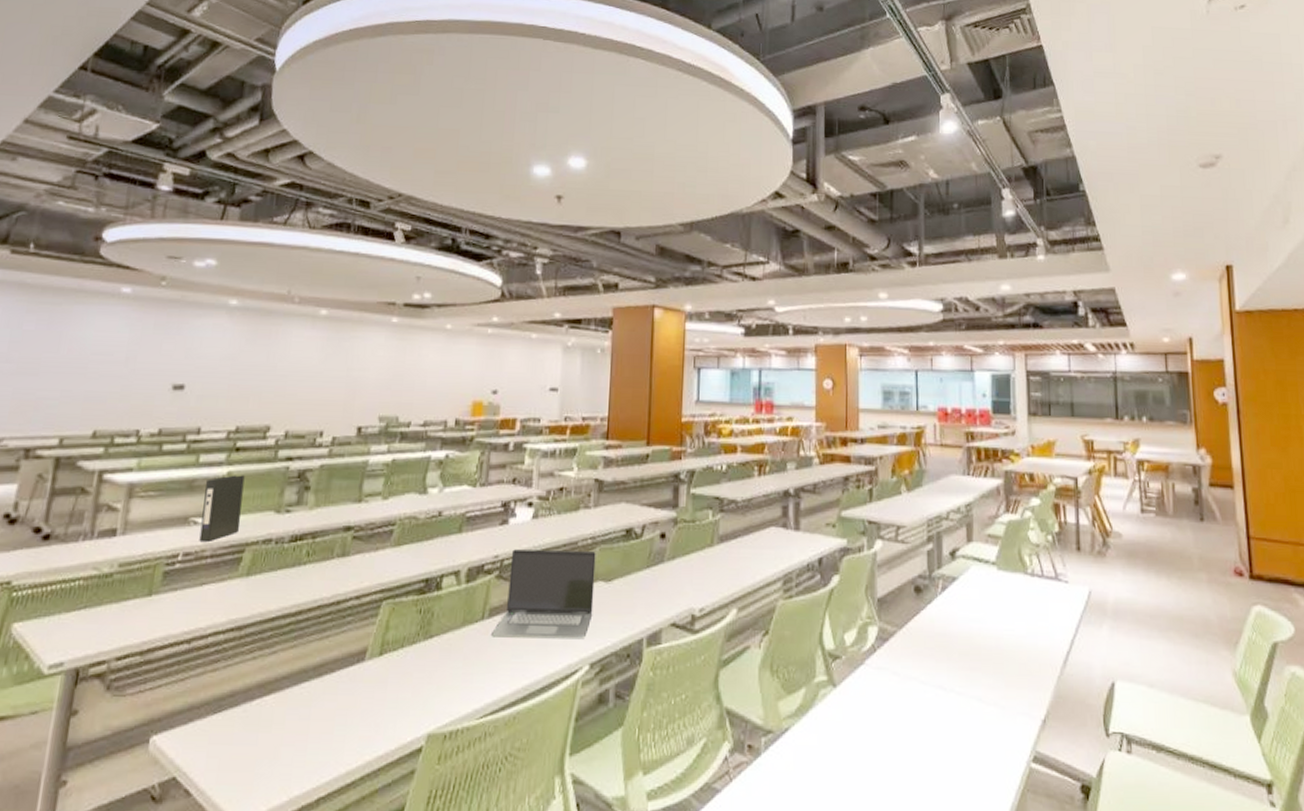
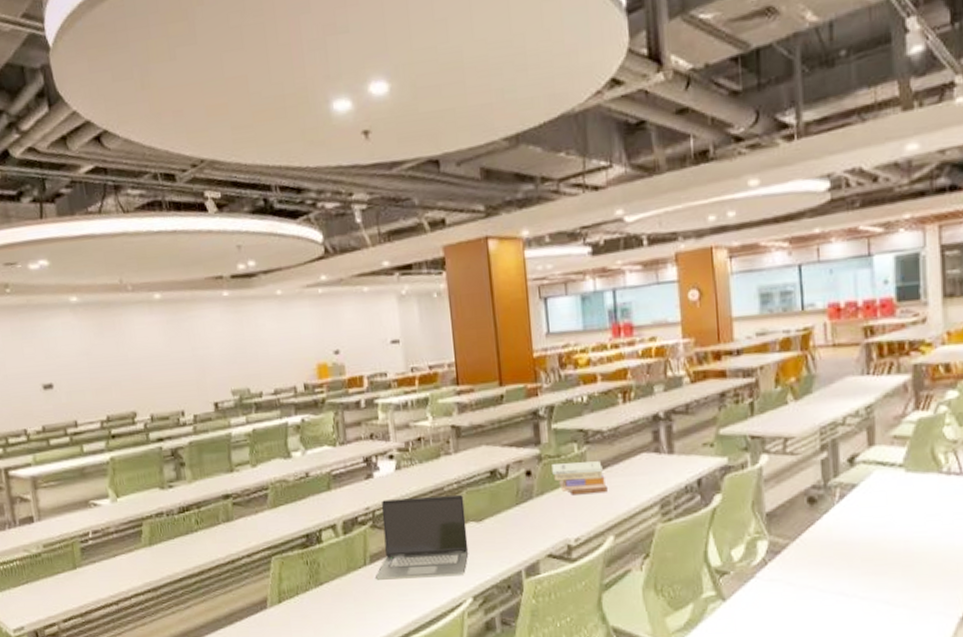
binder: present [199,475,245,541] -> none [94,459,134,520]
books: none [686,528,736,564] -> present [552,461,608,495]

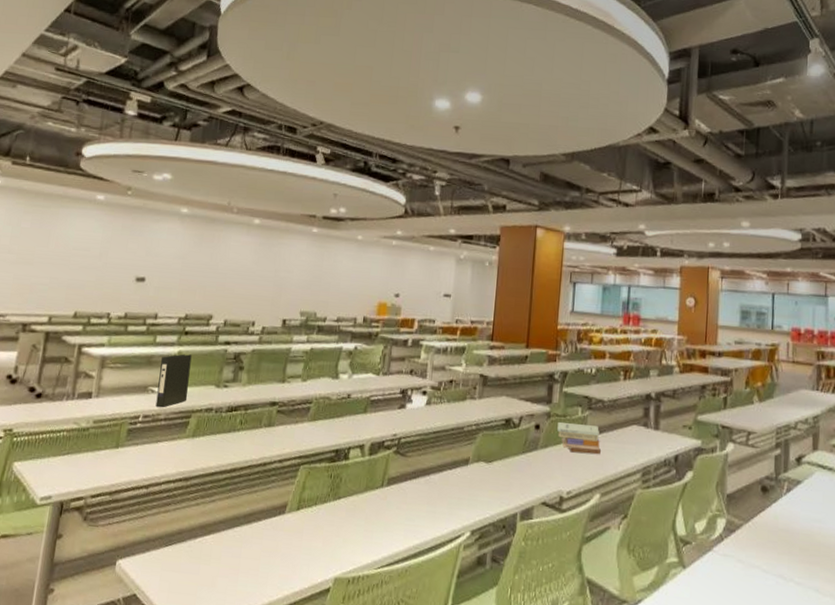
binder: none [94,459,134,520] -> present [155,354,192,407]
laptop: present [376,495,469,580] -> none [389,430,479,510]

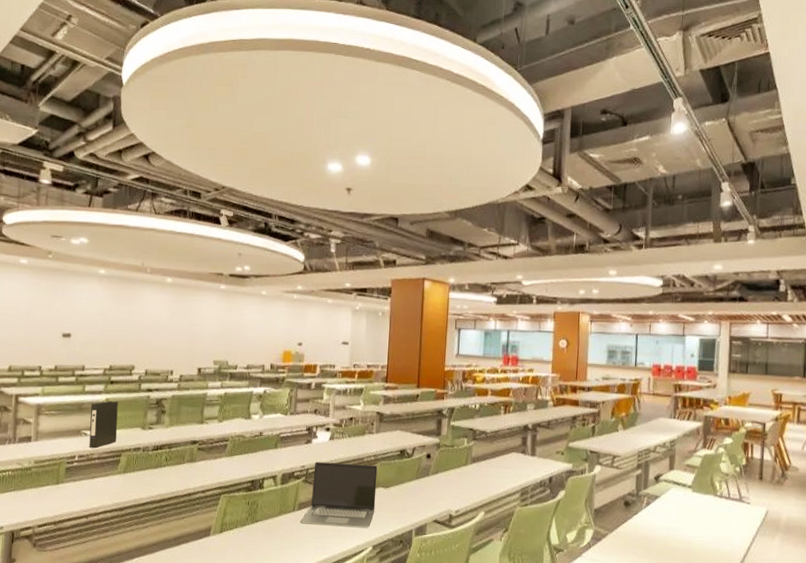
laptop: none [389,430,479,510] -> present [300,462,378,529]
books: present [557,421,601,455] -> none [446,451,484,479]

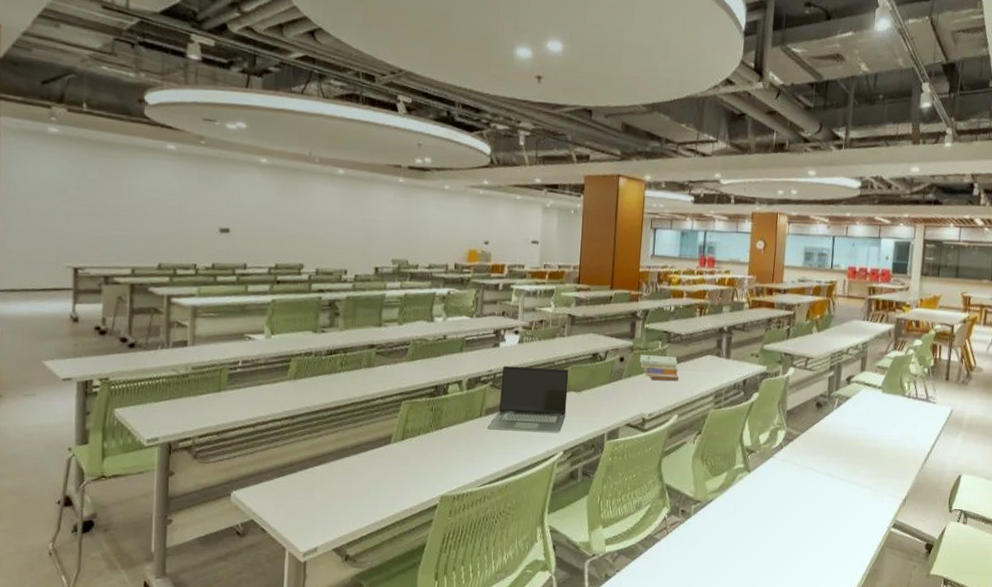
binder: present [89,401,118,448] -> none [254,302,286,353]
books: none [446,451,484,479] -> present [640,354,679,382]

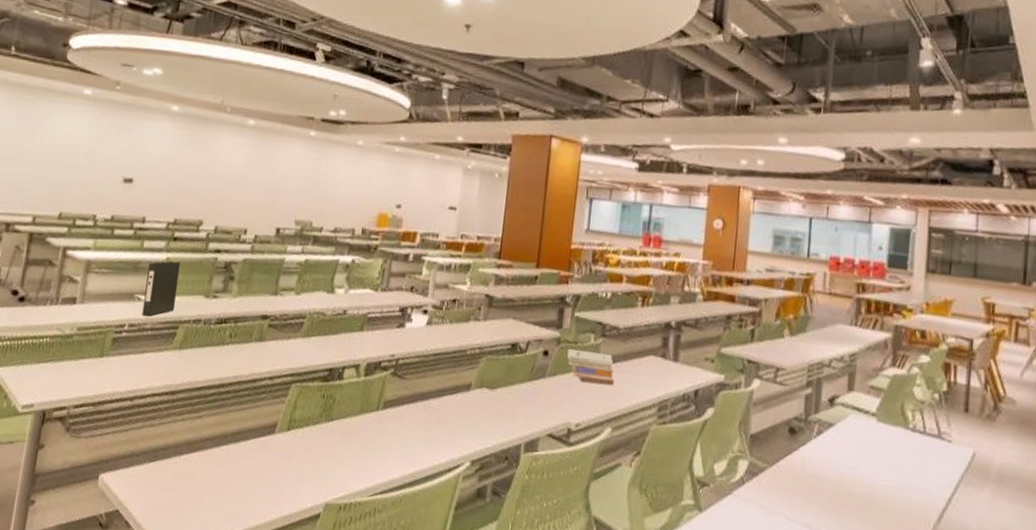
binder: none [254,302,286,353] -> present [142,261,181,316]
laptop: present [488,366,569,433] -> none [385,351,483,439]

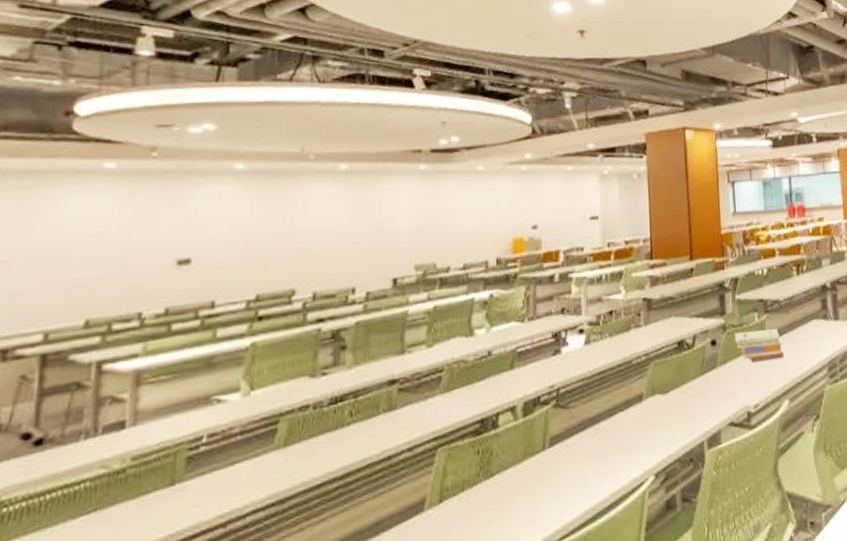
binder: present [142,261,181,316] -> none [225,344,272,419]

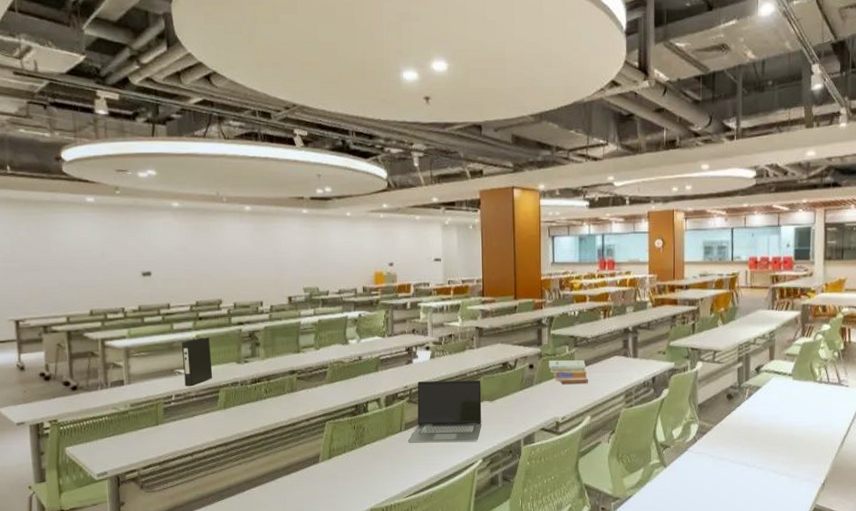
binder: none [225,344,272,419] -> present [182,337,213,386]
laptop: none [554,367,653,465] -> present [409,380,482,443]

